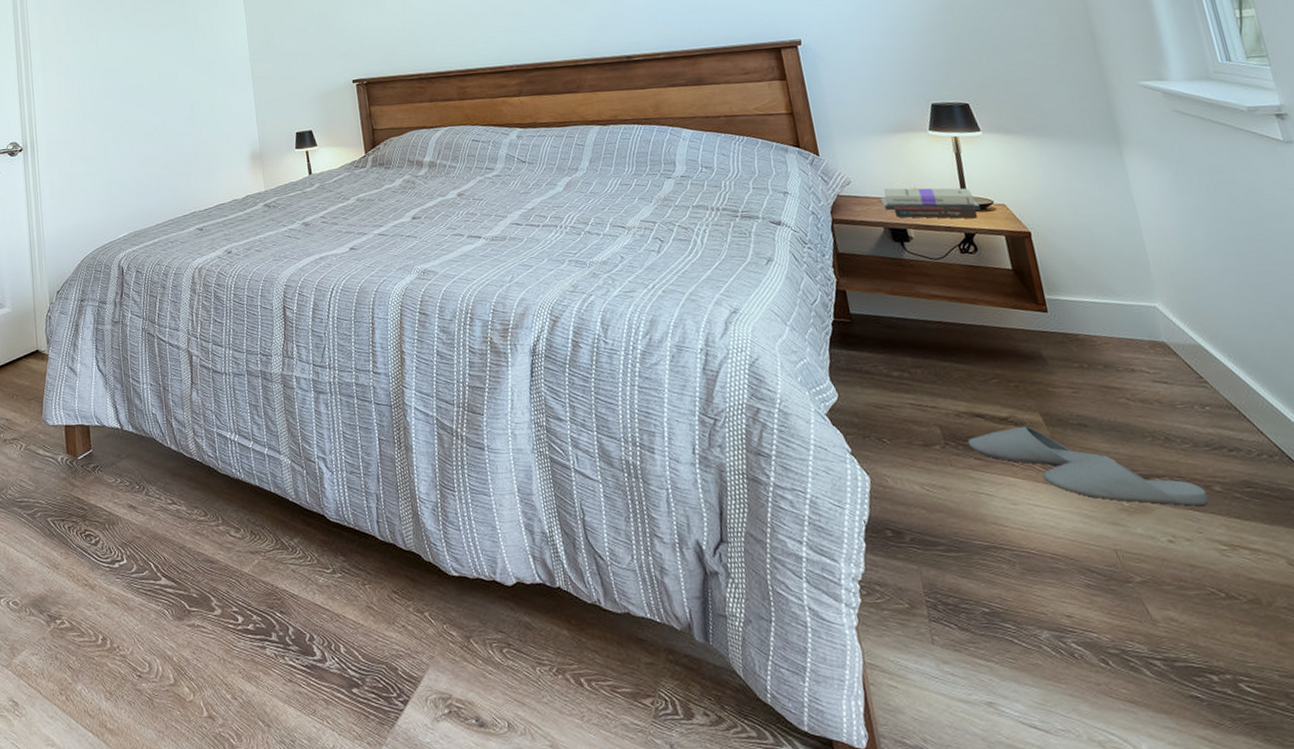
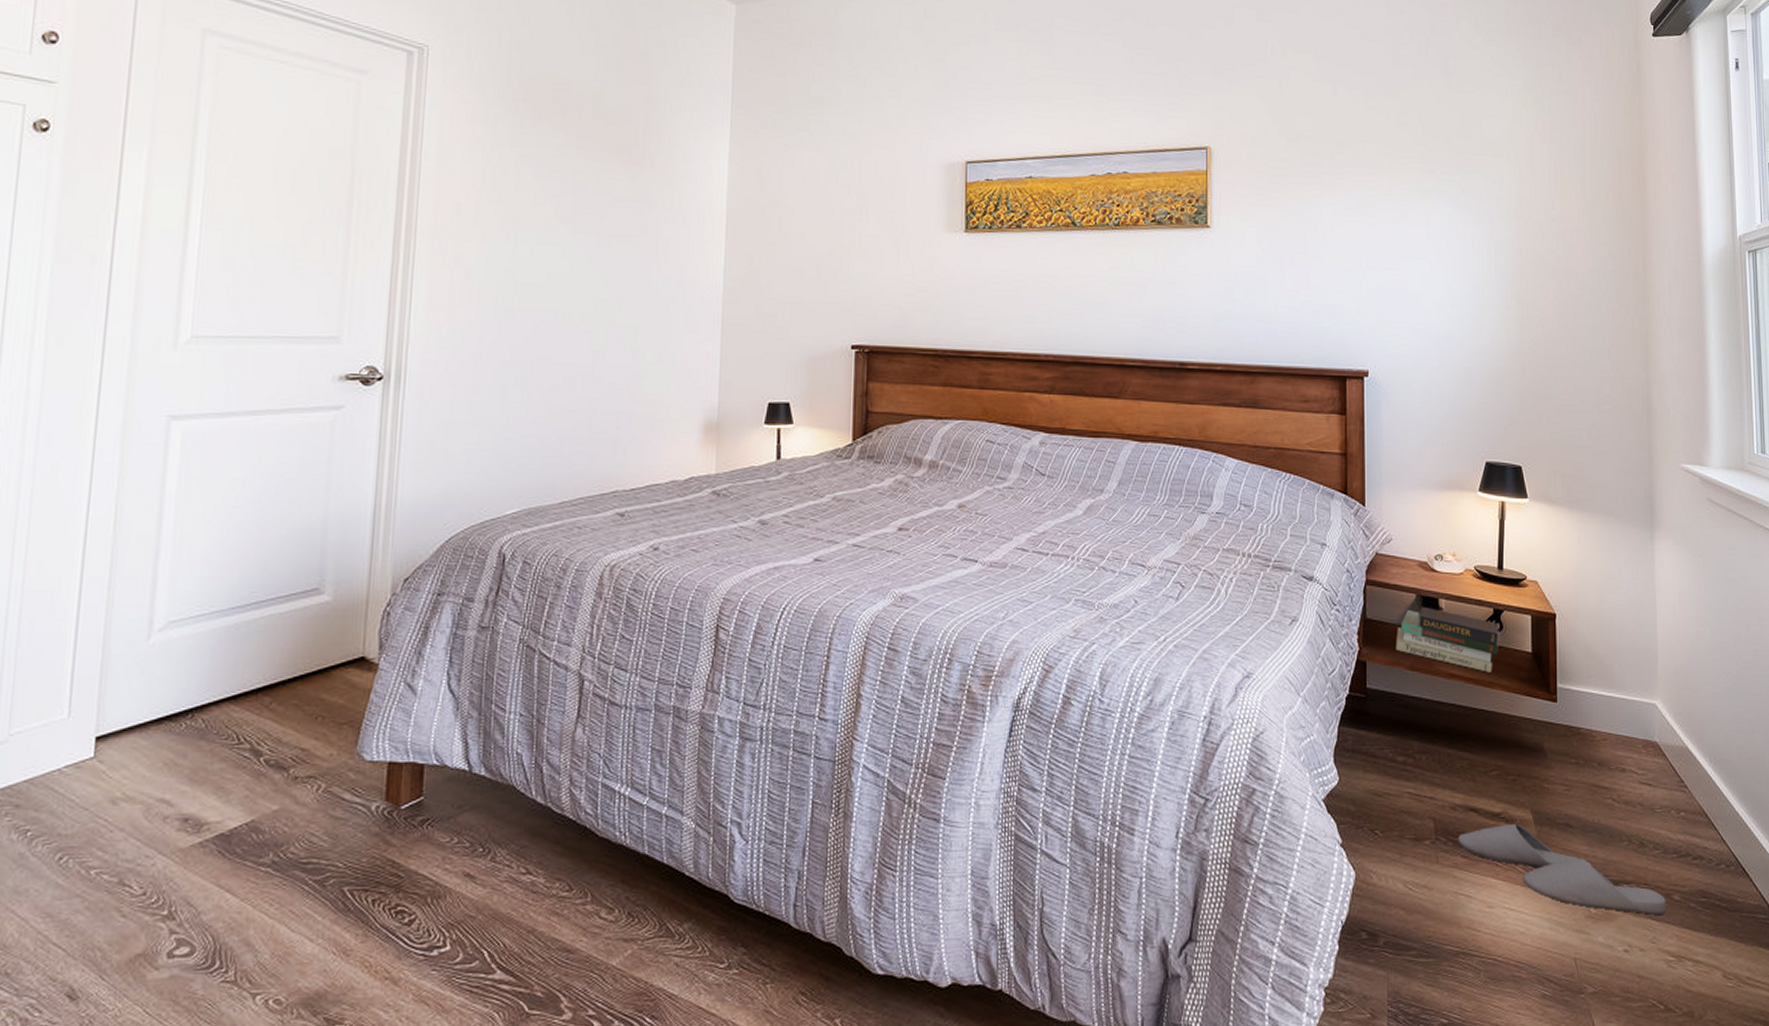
books: none [870,237,977,291] -> present [1396,606,1500,673]
books: present [880,188,981,219] -> none [1418,551,1513,594]

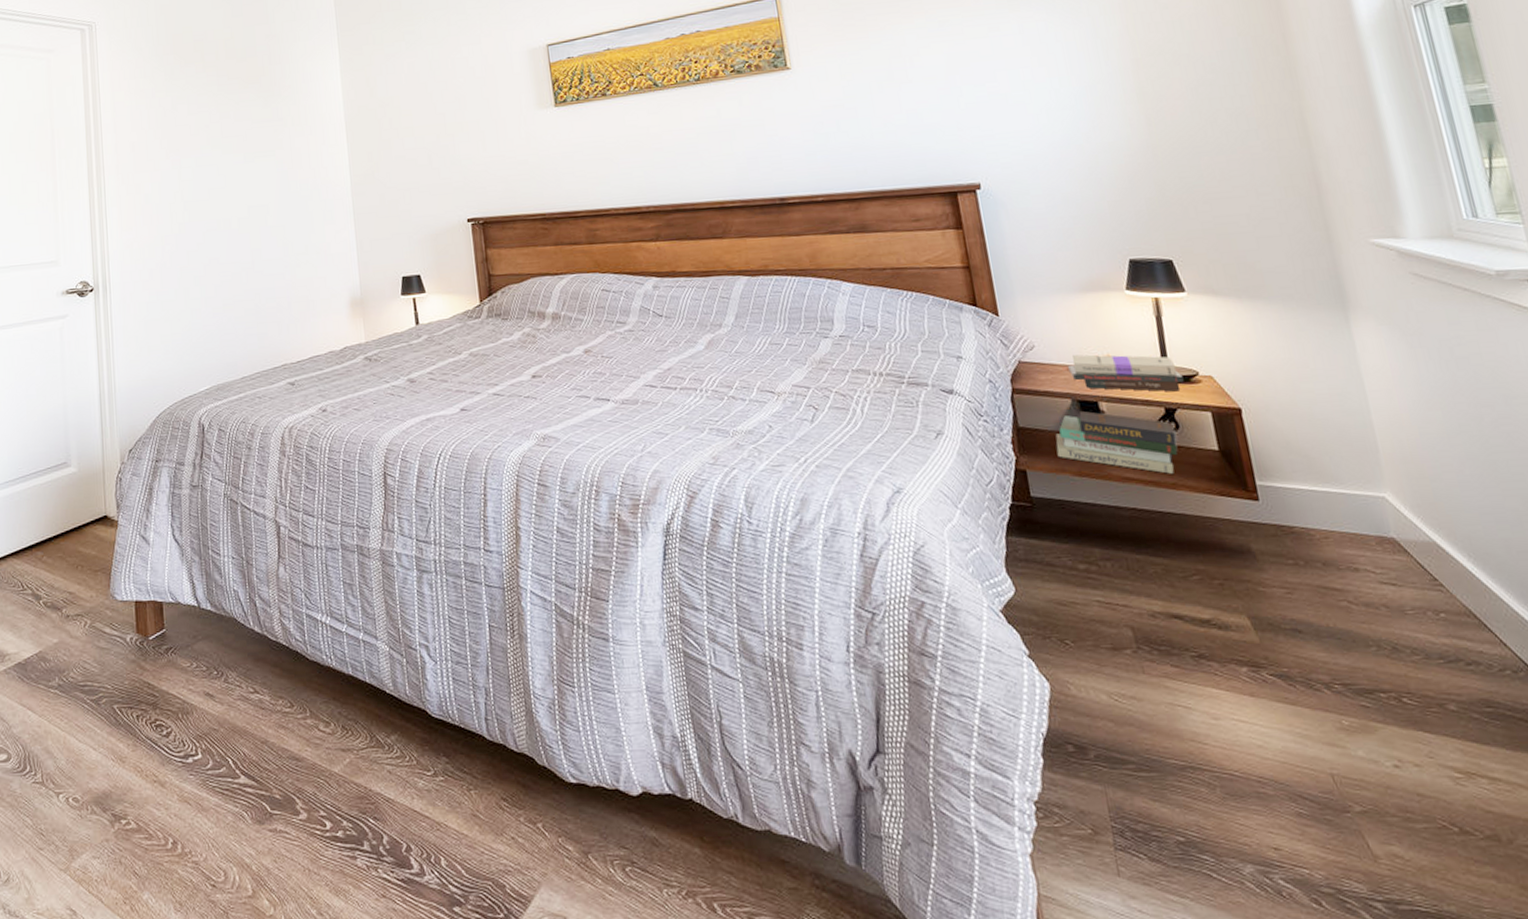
books: none [1418,551,1513,594] -> present [1068,354,1184,392]
slippers: present [1458,823,1666,915] -> none [1163,629,1441,726]

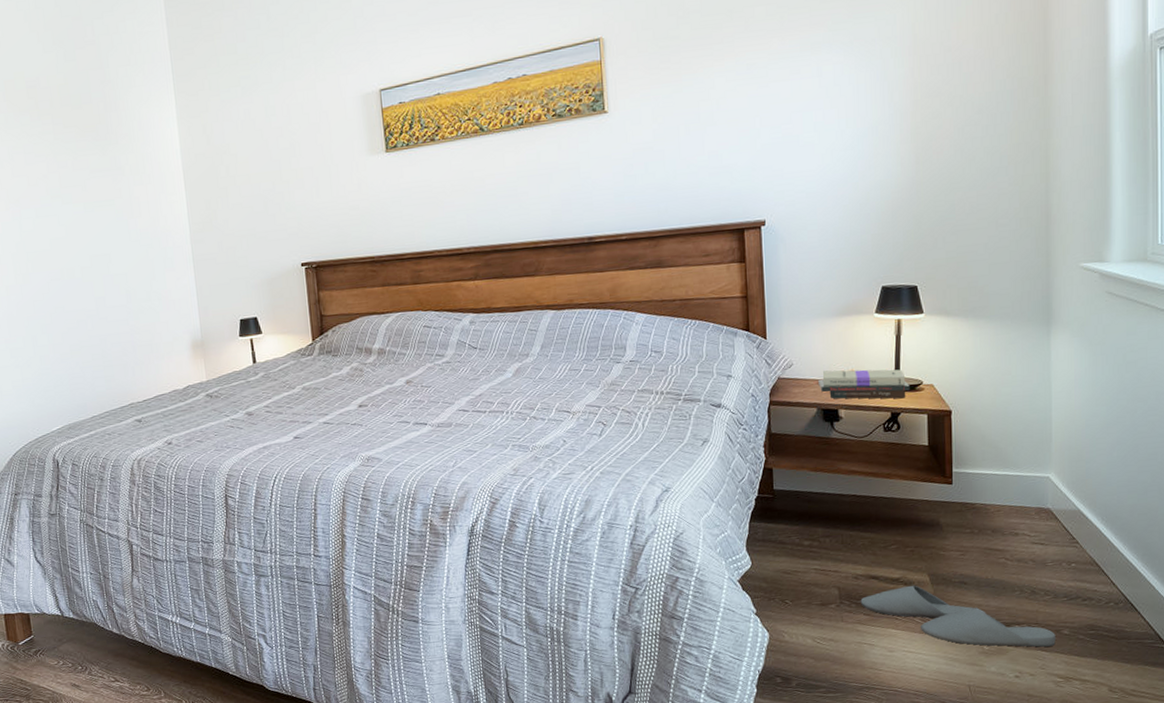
books: present [1055,410,1178,474] -> none [799,417,897,466]
slippers: none [1163,629,1441,726] -> present [860,585,1056,647]

